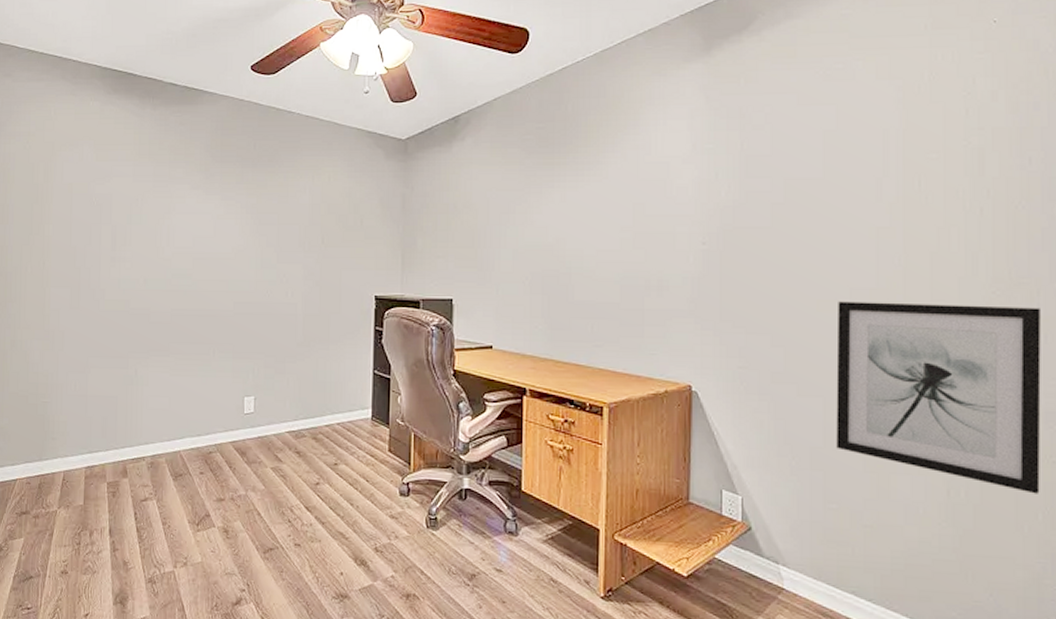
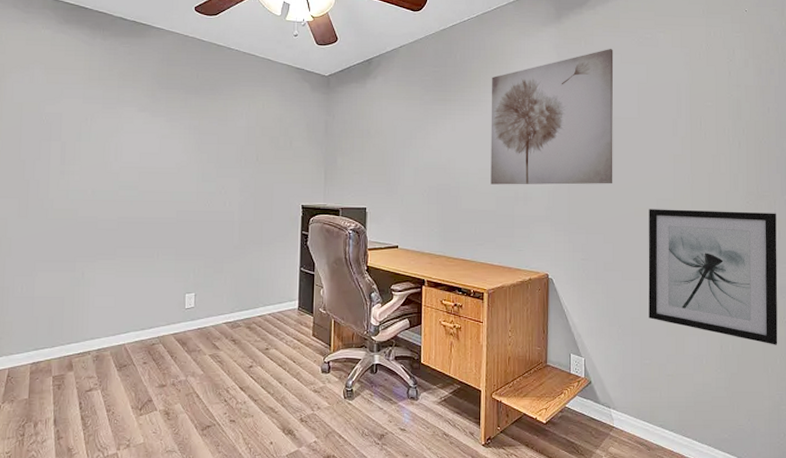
wall art: none [612,87,787,270] -> present [490,49,614,185]

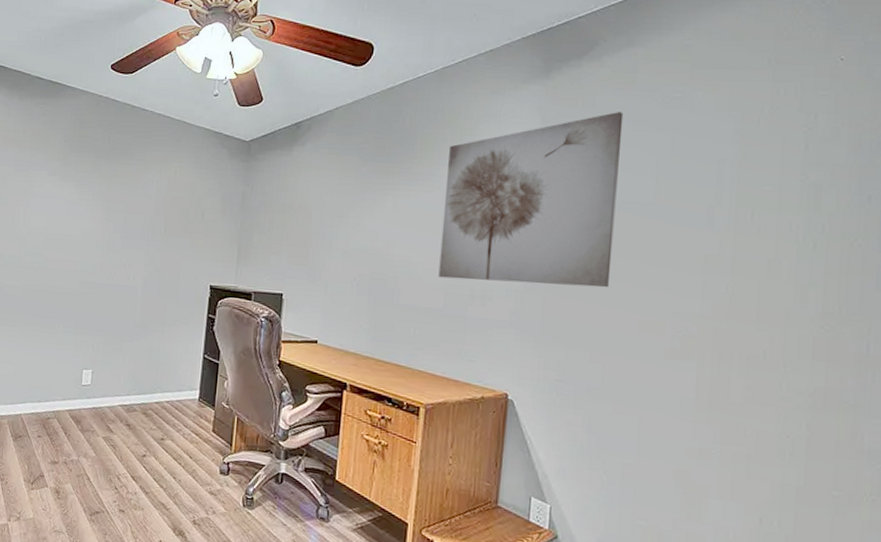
wall art: present [648,209,778,345] -> none [649,324,870,531]

